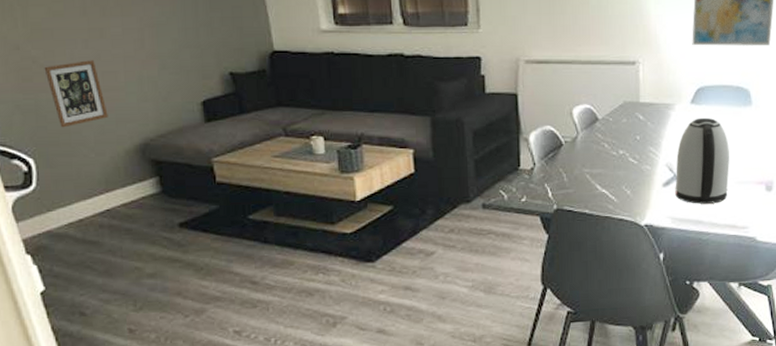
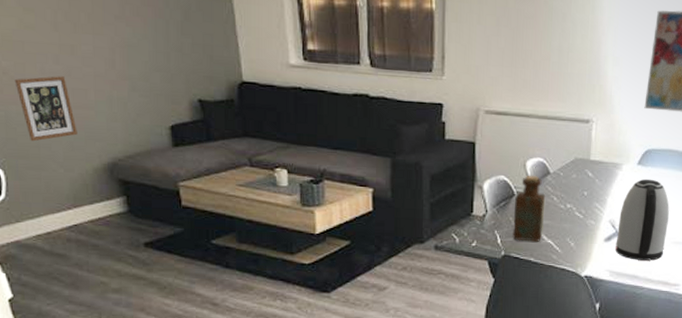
bottle: none [563,123,596,193] -> present [512,175,546,242]

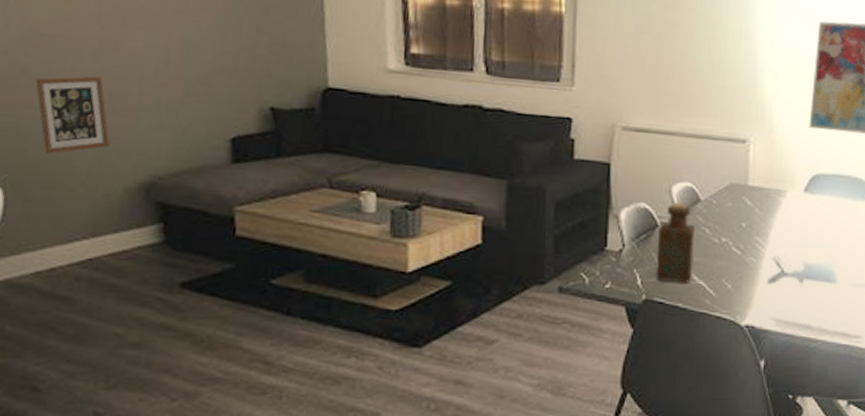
kettle: present [615,179,669,261] -> none [781,208,844,307]

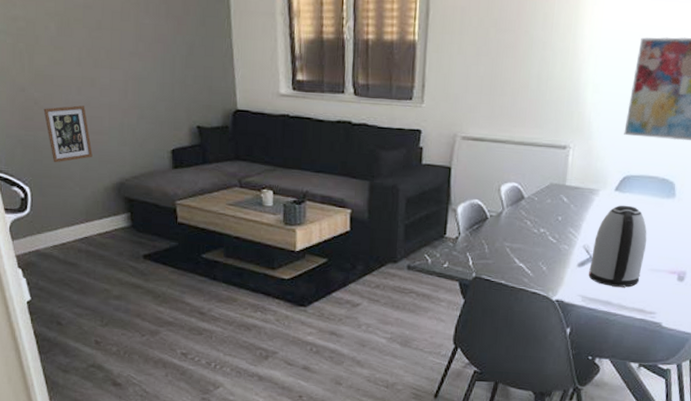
bottle: present [655,202,696,283] -> none [484,199,519,265]
kettle: none [781,208,844,307] -> present [588,205,647,287]

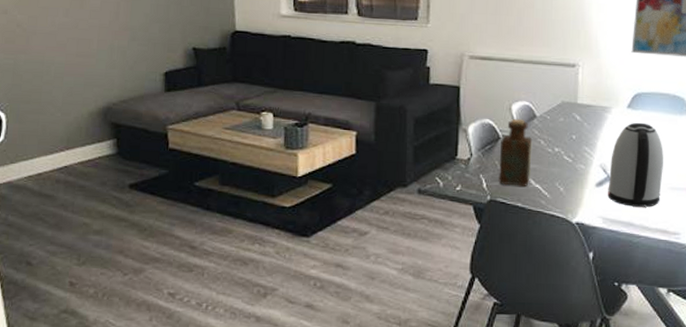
picture frame: present [43,105,93,163] -> none [26,27,78,87]
bottle: none [484,199,519,265] -> present [498,118,533,186]

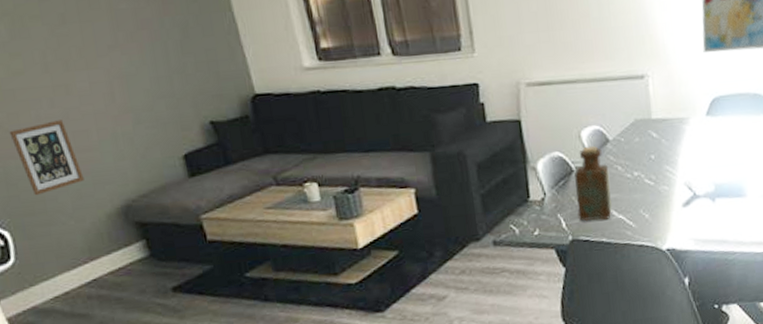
picture frame: none [26,27,78,87] -> present [9,120,84,196]
kettle: present [608,122,663,207] -> none [695,129,752,223]

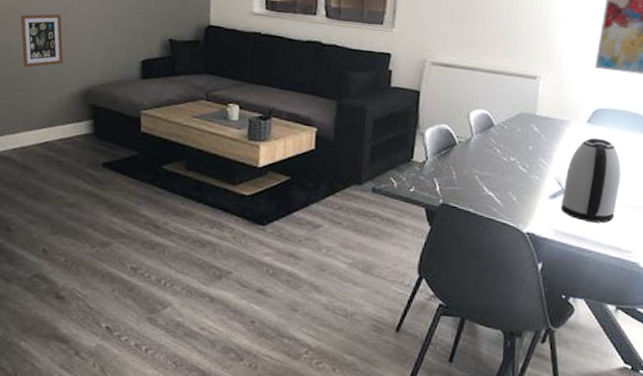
bottle: present [574,145,612,222] -> none [452,125,489,193]
kettle: none [695,129,752,223] -> present [561,138,621,223]

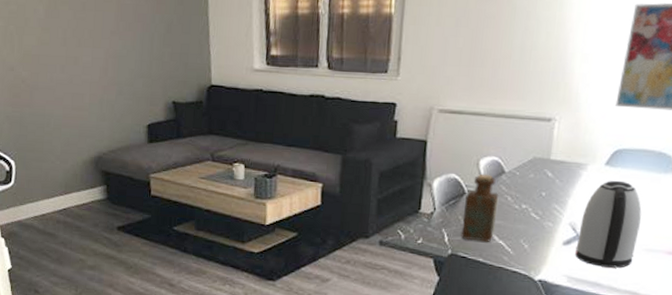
picture frame: present [20,13,64,68] -> none [30,83,73,138]
bottle: none [452,125,489,193] -> present [460,173,499,242]

